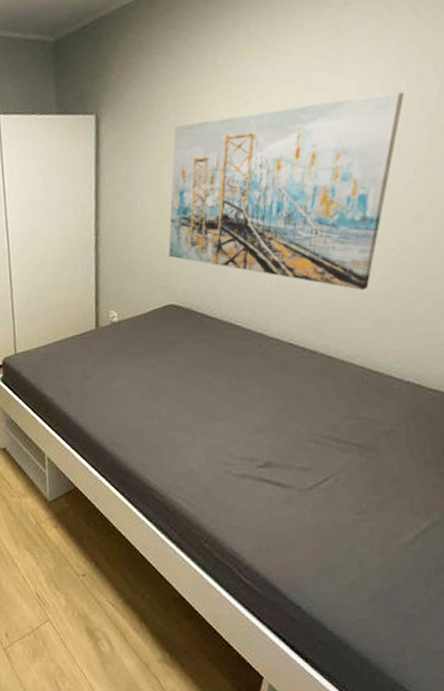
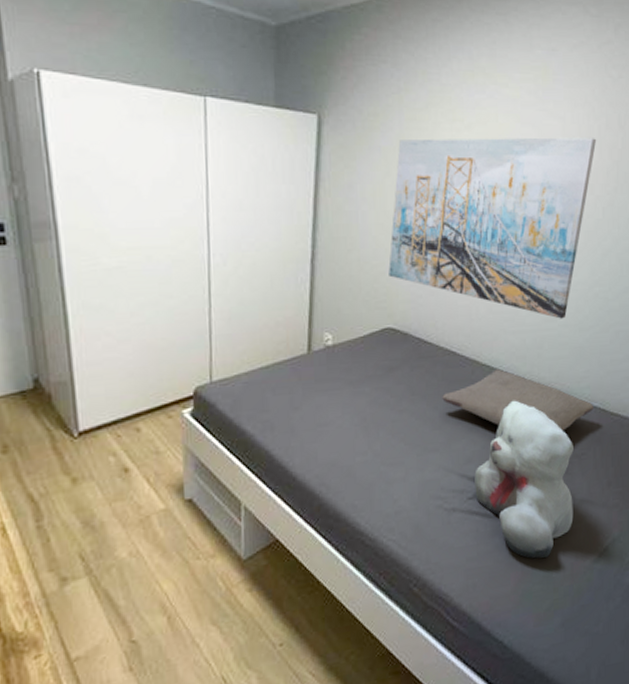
pillow: none [227,342,407,406] -> present [442,369,594,431]
teddy bear: none [265,373,382,533] -> present [474,400,574,559]

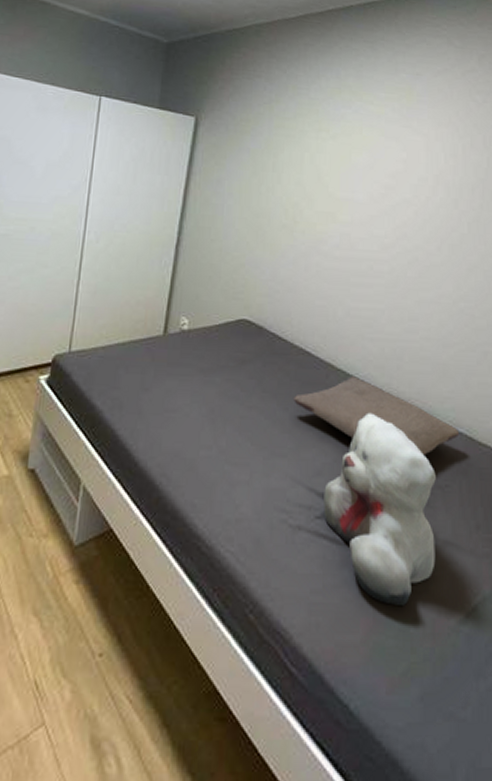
wall art: present [388,137,597,319] -> none [248,144,461,332]

